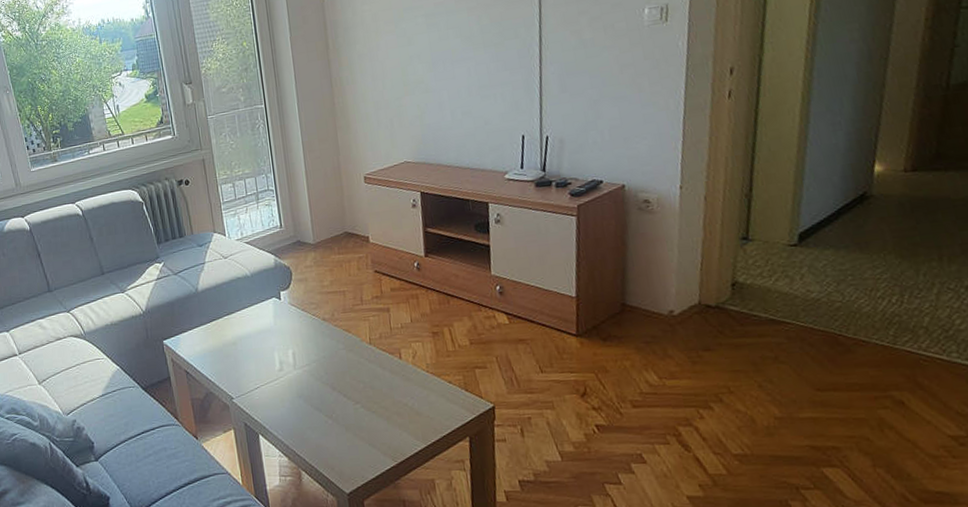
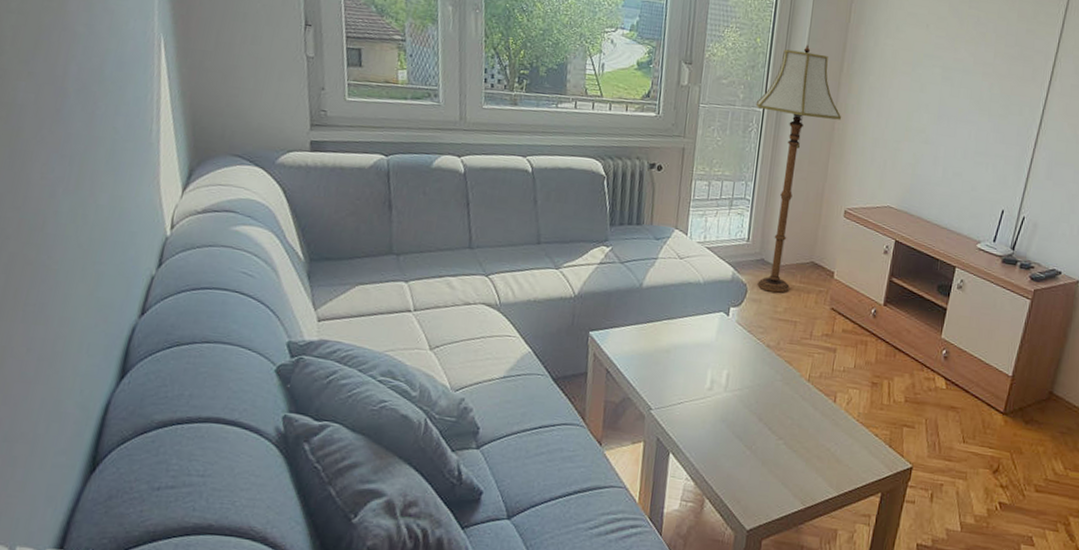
floor lamp: none [257,34,340,270] -> present [756,45,842,293]

